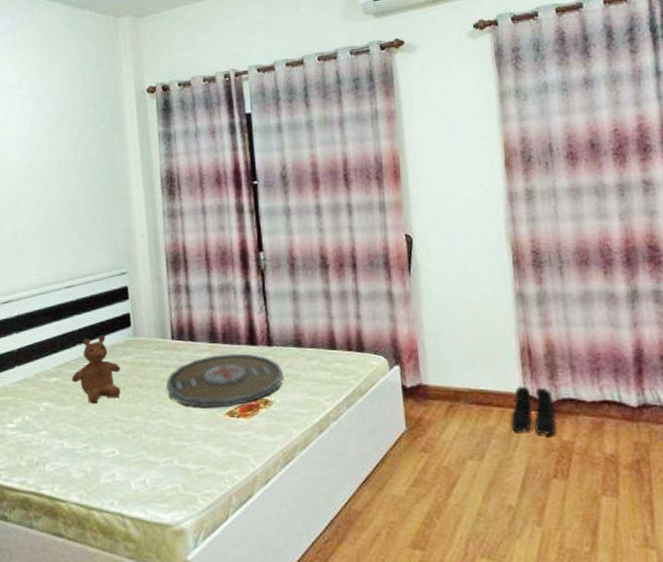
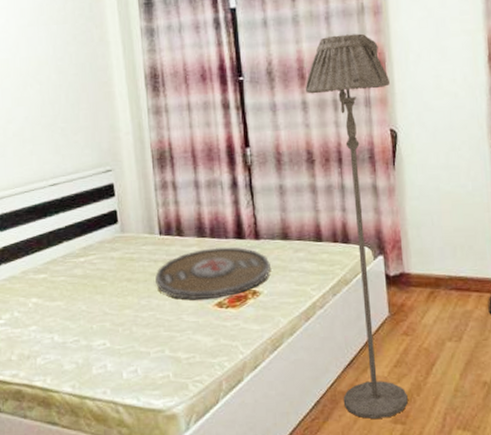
teddy bear: present [72,335,121,404] -> none [60,232,110,299]
floor lamp: none [319,138,427,544] -> present [305,33,408,420]

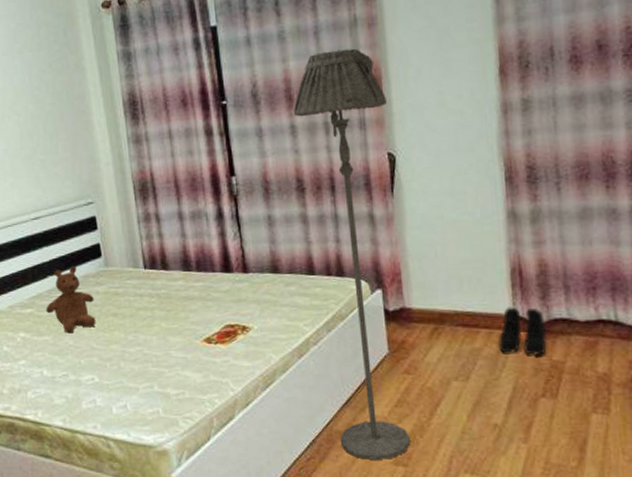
teddy bear: none [60,232,110,299] -> present [46,266,96,334]
serving tray: present [155,246,272,300] -> none [141,280,262,336]

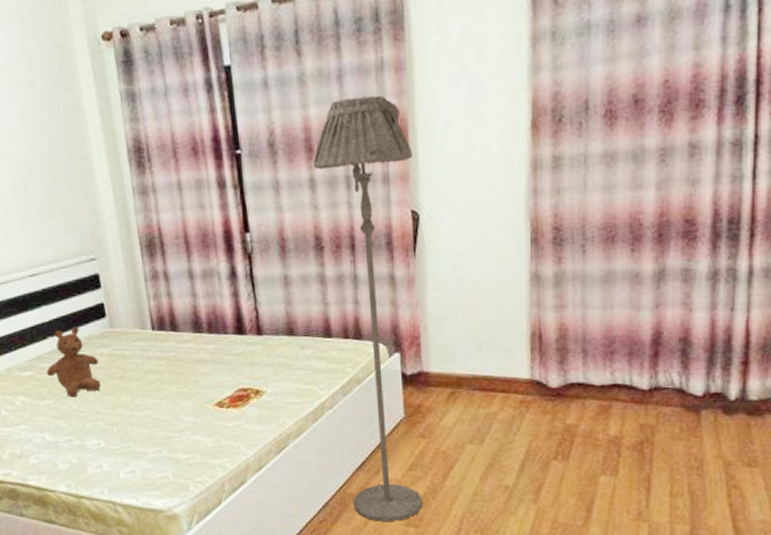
boots: present [498,307,547,356] -> none [515,371,563,420]

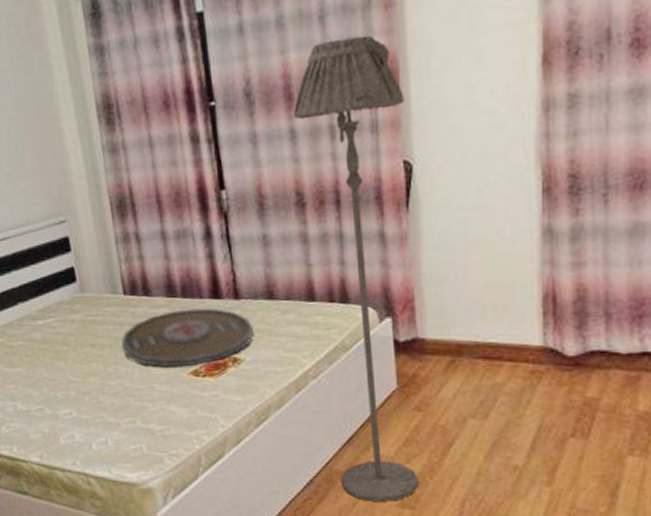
teddy bear: present [47,327,101,398] -> none [17,292,73,365]
serving tray: none [149,342,276,400] -> present [121,307,255,368]

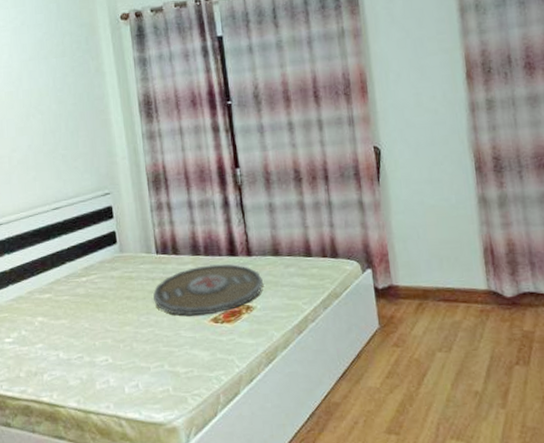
floor lamp: present [293,35,418,503] -> none [290,55,401,431]

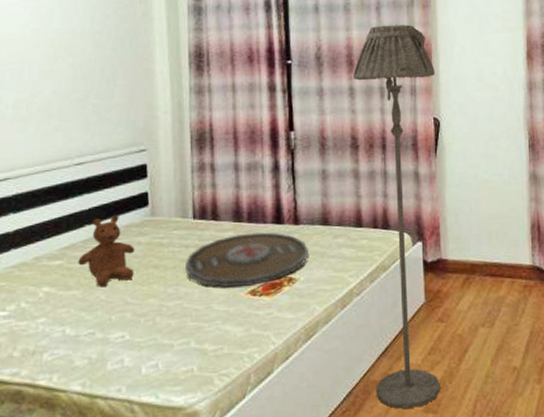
teddy bear: none [63,253,111,317] -> present [78,215,135,287]
floor lamp: none [290,55,401,431] -> present [353,25,440,410]

